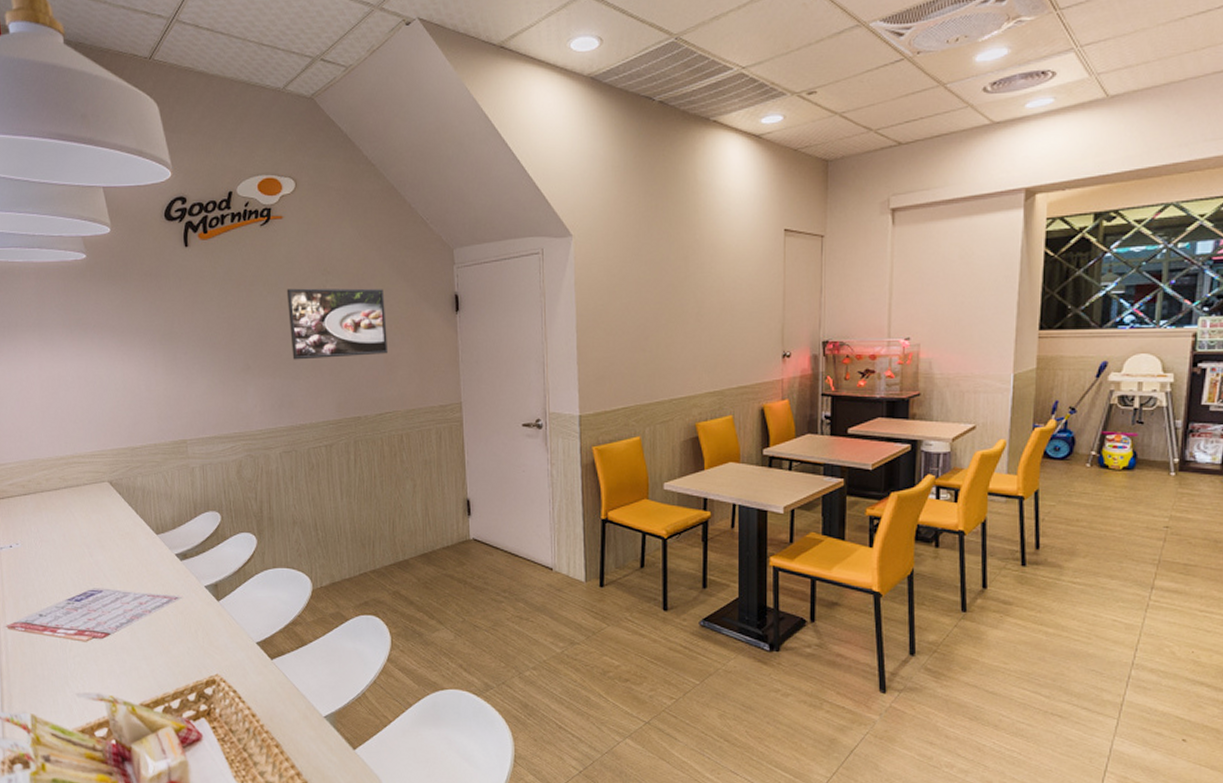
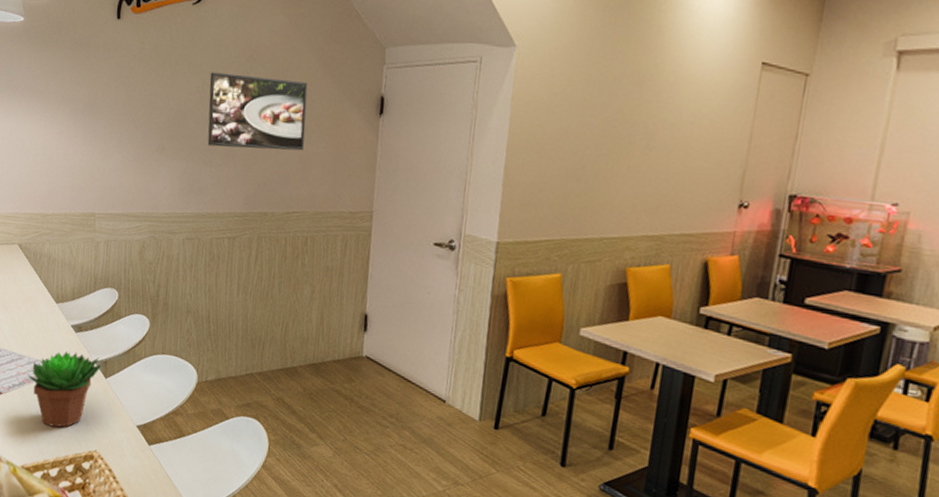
succulent plant: none [134,580,212,659] -> present [27,351,102,428]

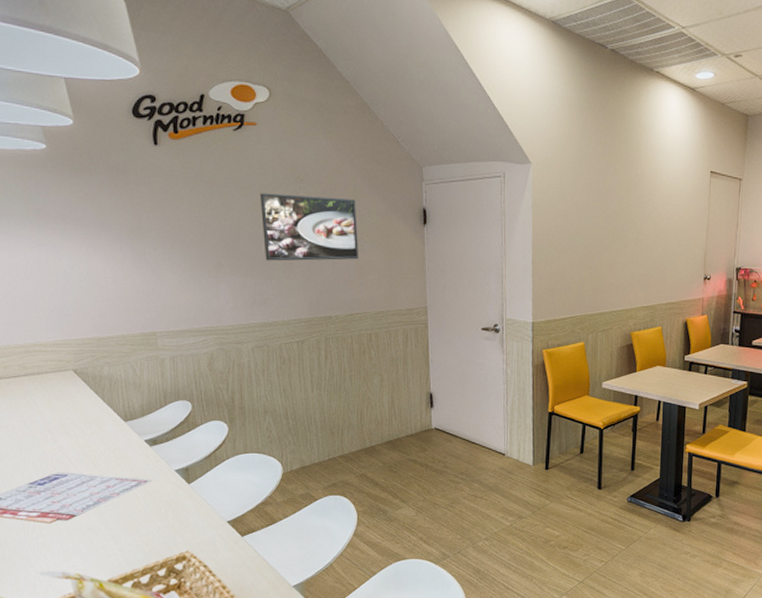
succulent plant: present [27,351,102,428] -> none [102,465,183,538]

